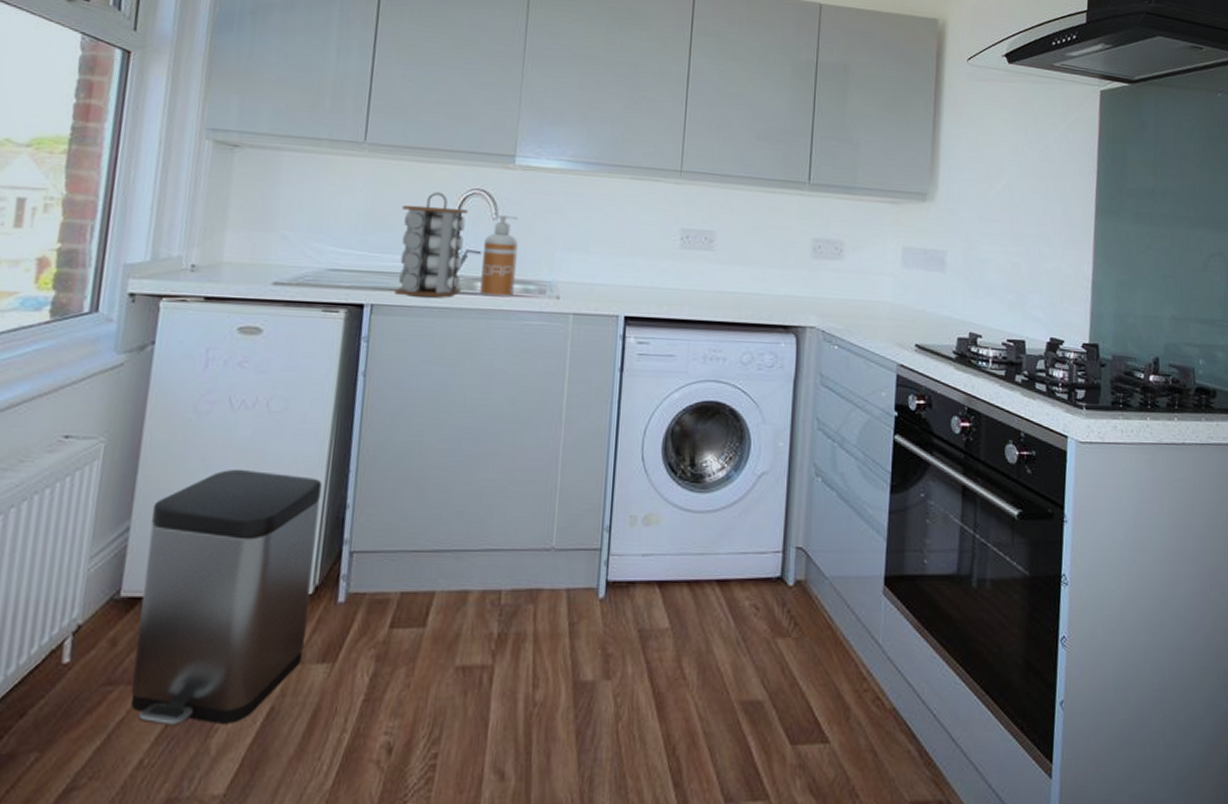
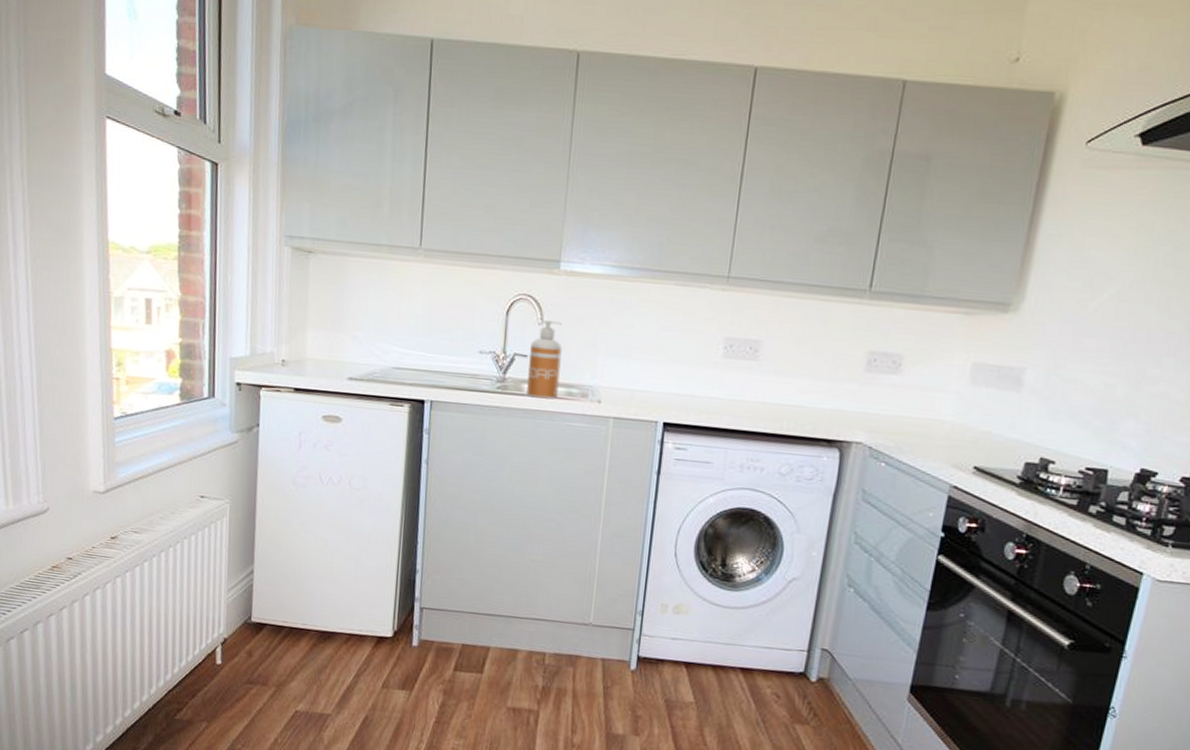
pedal bin: present [130,468,322,726] -> none [264,532,396,724]
spice rack: present [395,191,468,299] -> none [451,296,515,398]

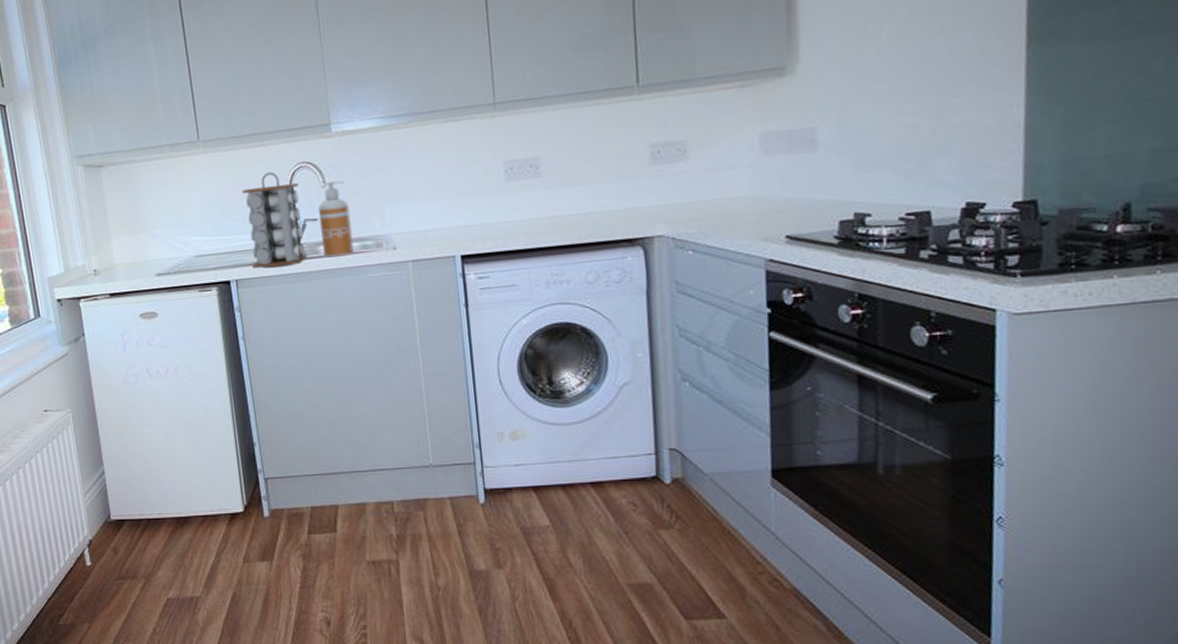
spice rack: none [451,296,515,398] -> present [241,171,308,269]

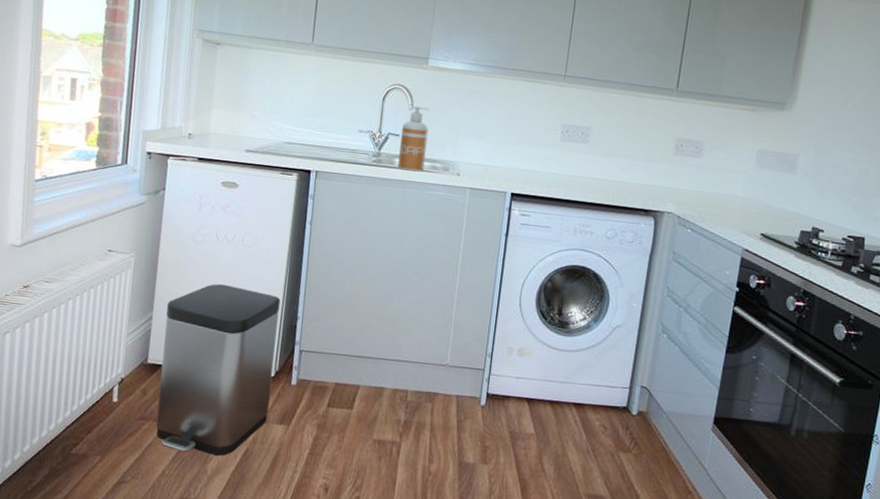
pedal bin: none [115,422,247,606] -> present [156,283,281,456]
spice rack: present [241,171,308,269] -> none [333,85,390,170]

